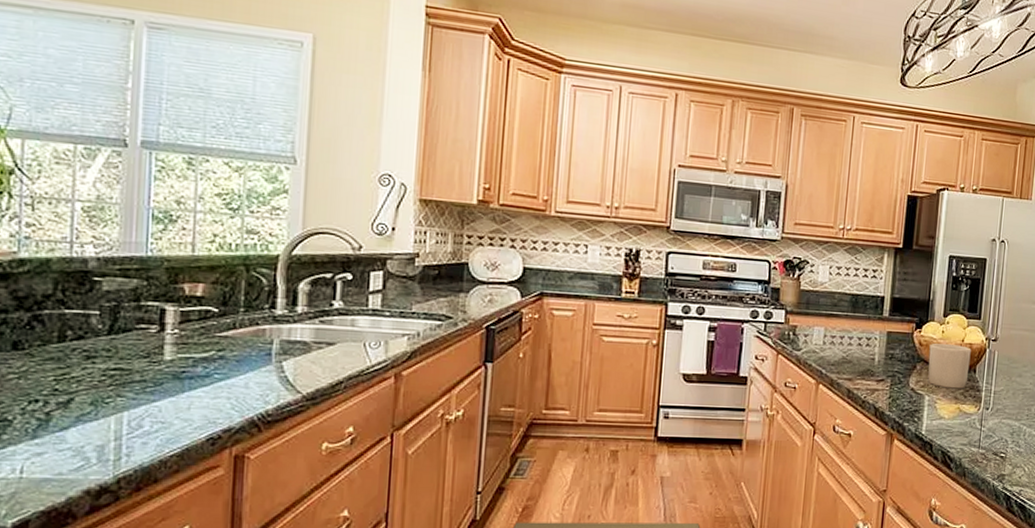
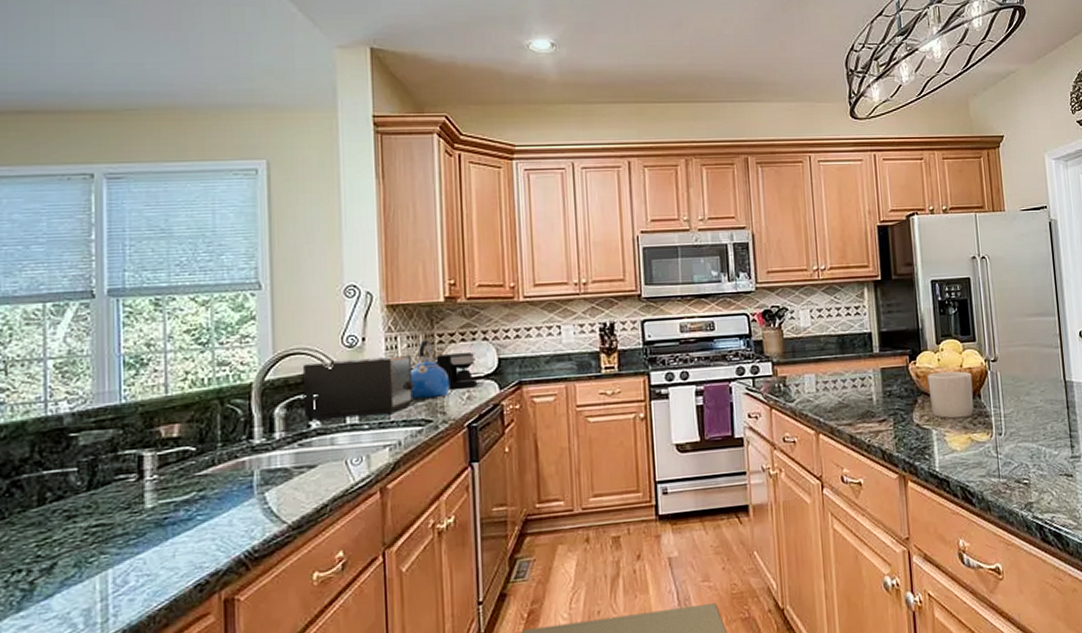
toaster: none [328,244,439,305] -> present [303,355,415,420]
kettle: none [434,239,474,296] -> present [409,340,450,399]
coffee maker: none [462,255,507,293] -> present [436,353,485,391]

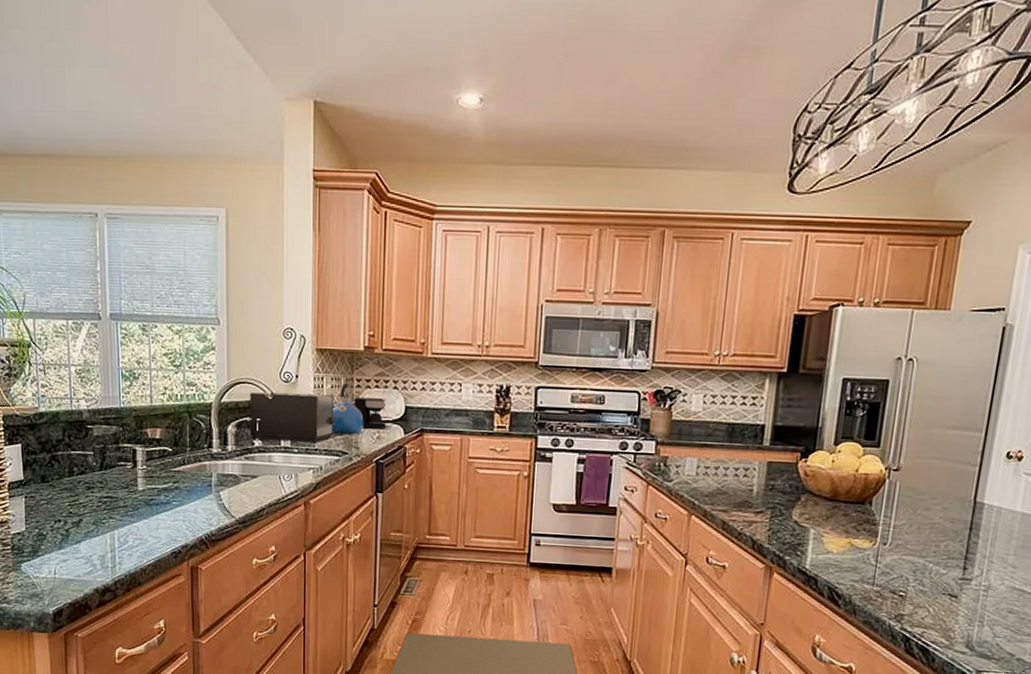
mug: present [927,371,974,420] -> none [814,474,867,523]

